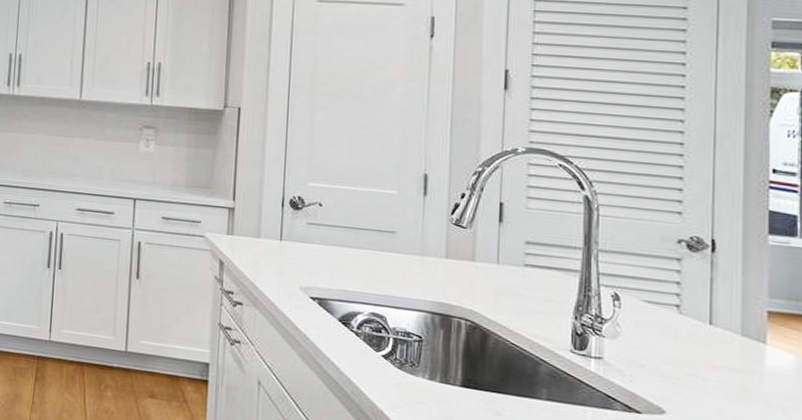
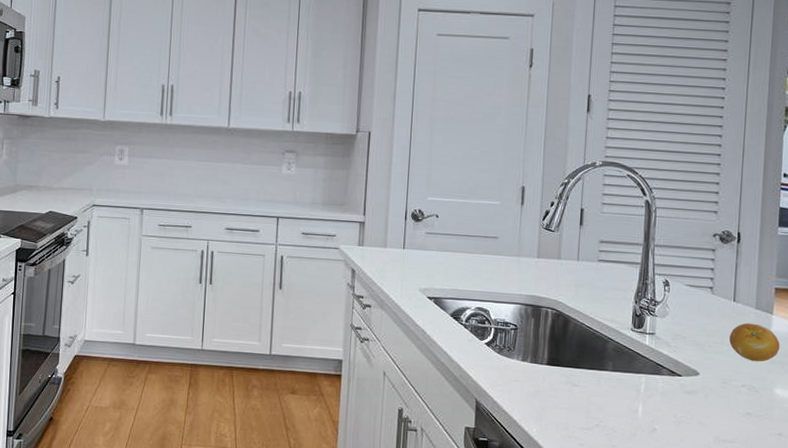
fruit: none [706,352,779,404] -> present [729,323,780,362]

